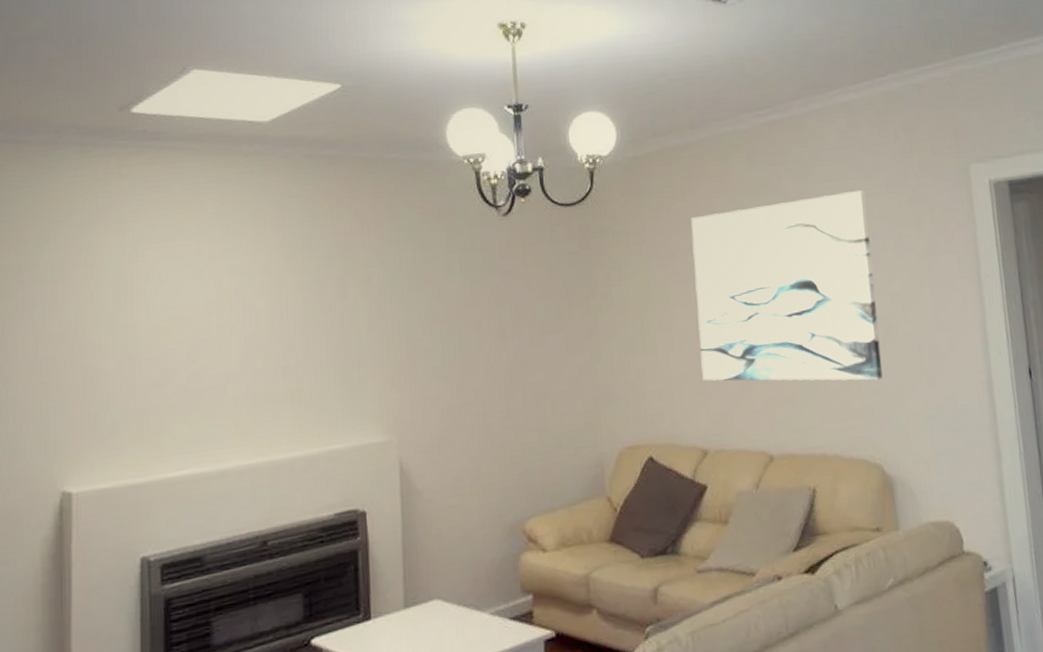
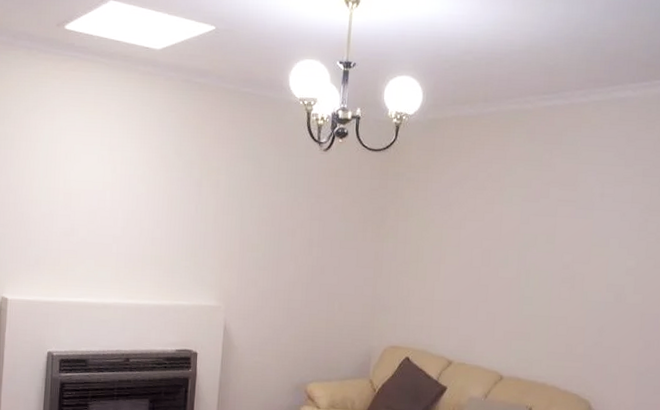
wall art: present [691,190,883,381] -> none [458,176,624,335]

